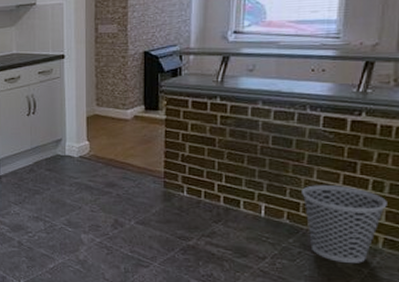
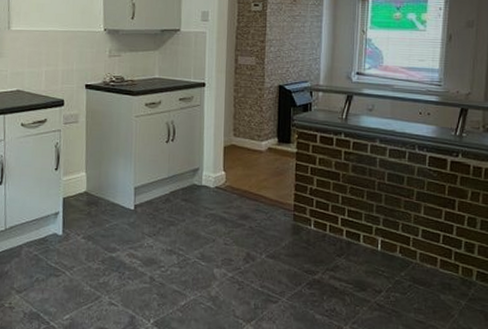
wastebasket: present [302,185,387,264] -> none [412,220,479,296]

